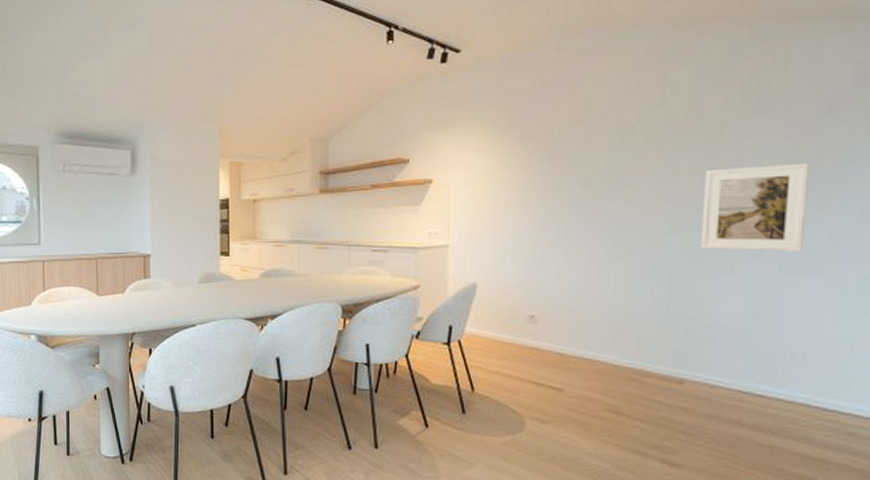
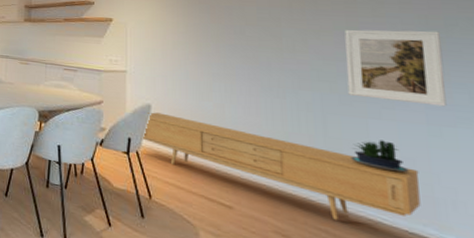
sideboard: none [463,292,762,389] -> present [140,112,421,220]
potted plant: none [694,297,753,330] -> present [350,140,409,173]

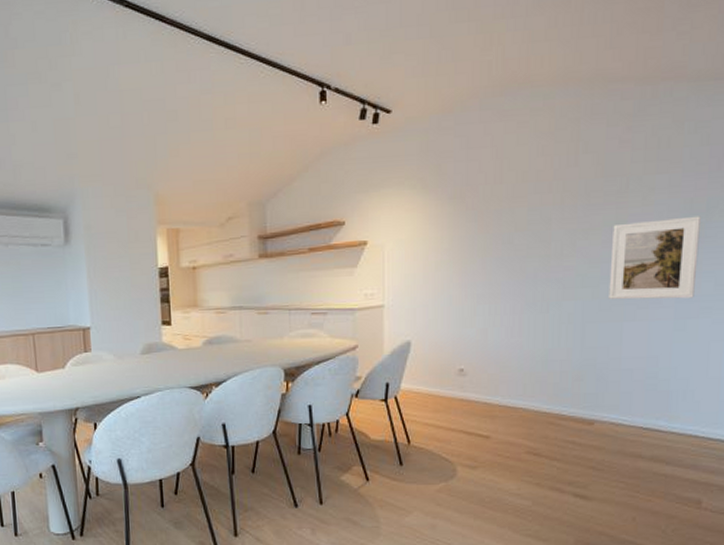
sideboard: present [140,112,421,220] -> none [399,349,660,430]
potted plant: present [350,140,409,173] -> none [603,342,652,373]

